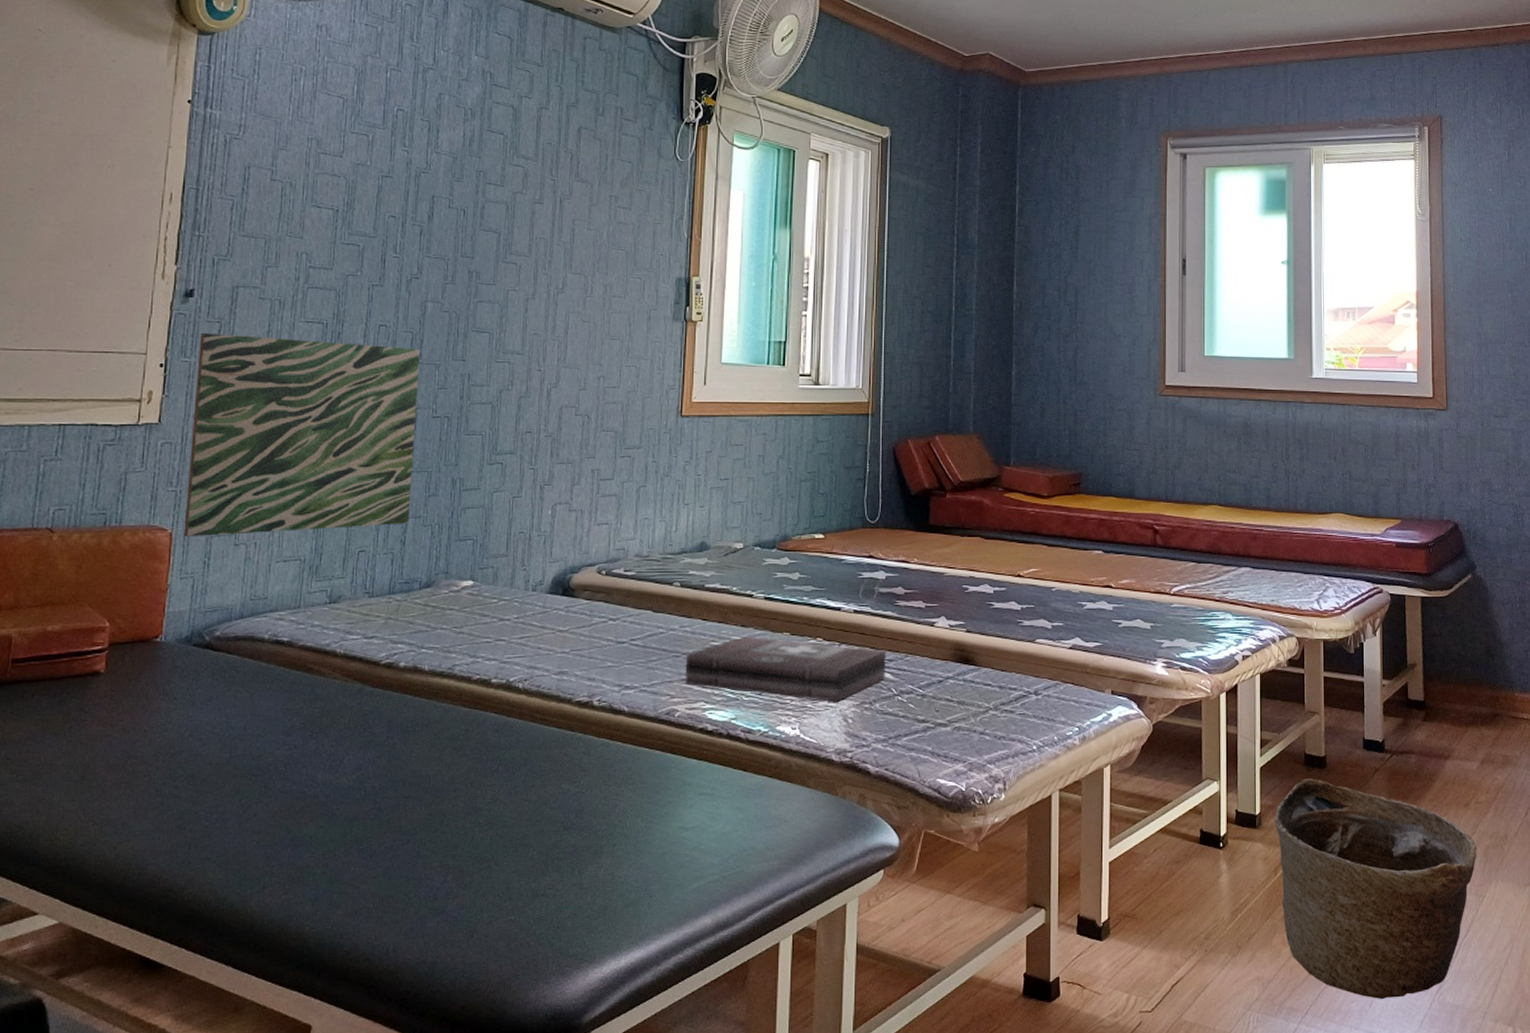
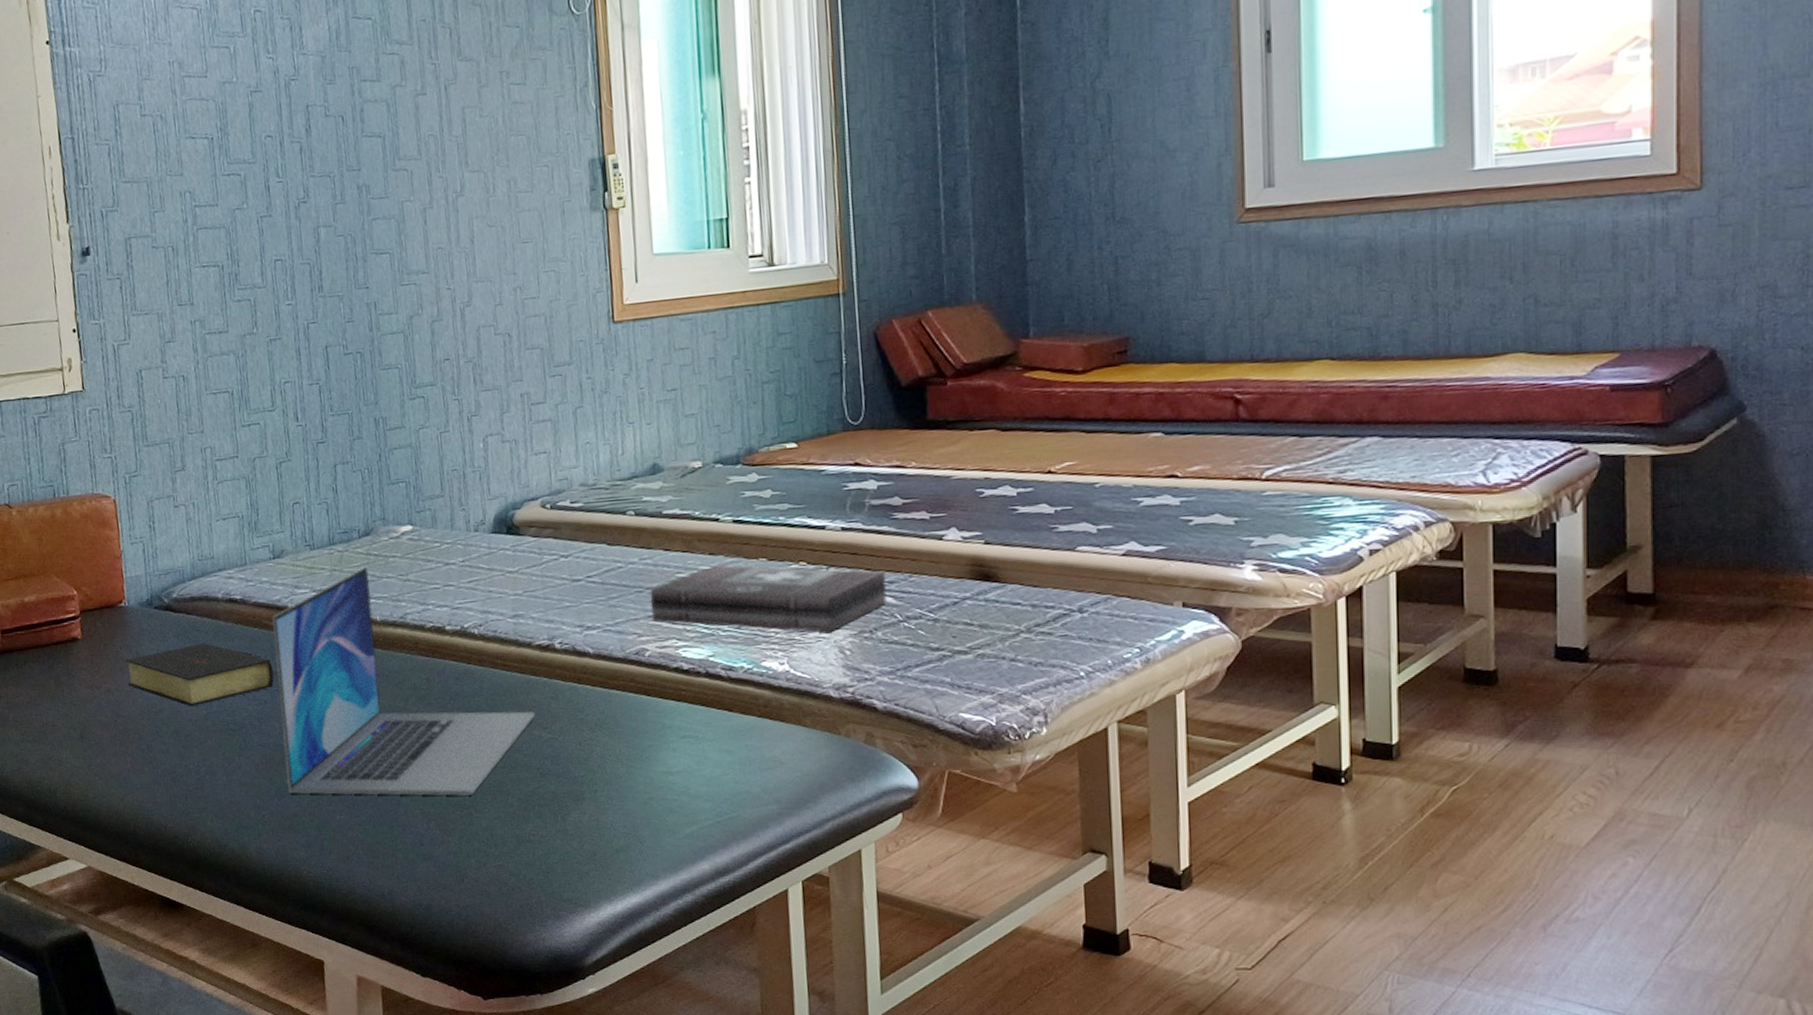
bible: none [148,684,310,750] -> present [125,643,274,707]
wall art: present [183,333,420,538] -> none [103,280,338,503]
laptop: none [305,616,566,848] -> present [271,566,535,796]
basket: present [1274,778,1477,999] -> none [1419,698,1736,962]

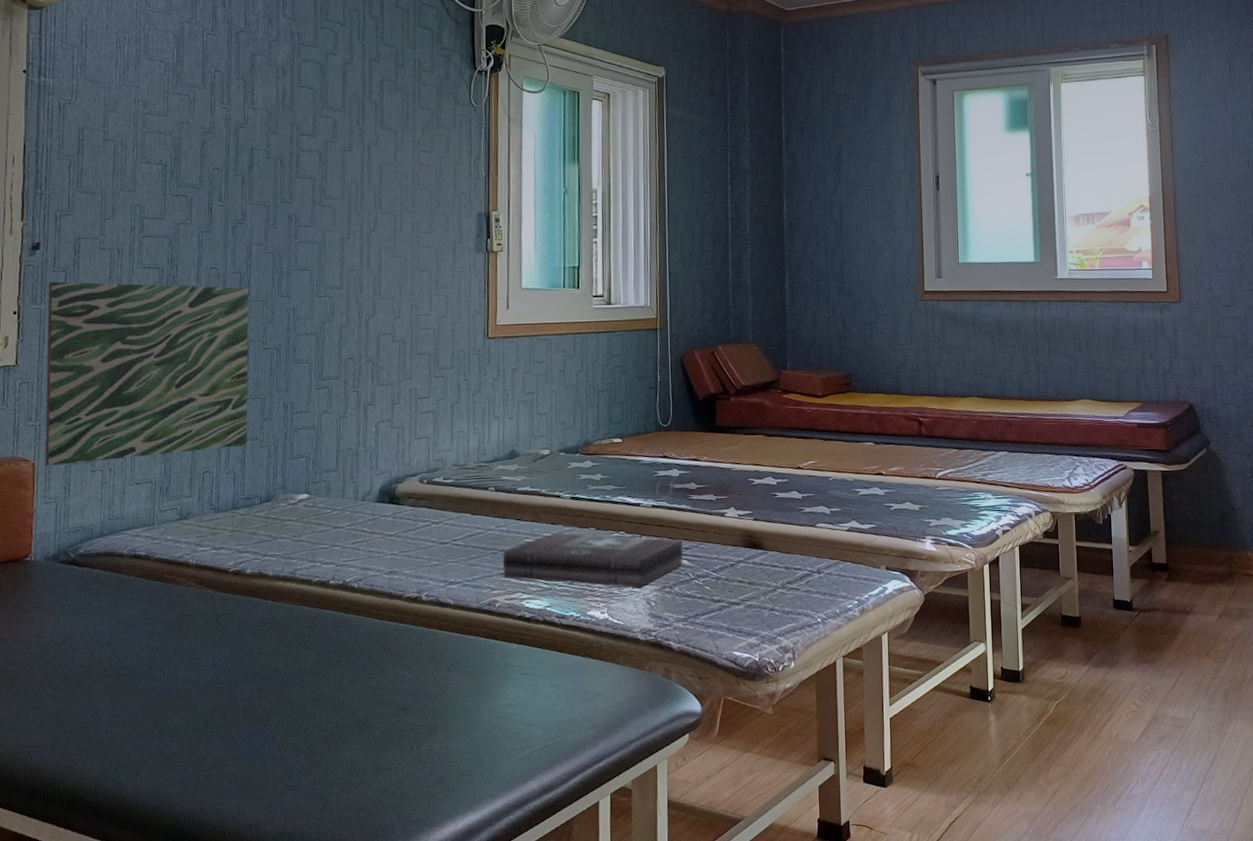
wall art: none [103,280,338,503] -> present [44,282,249,467]
bible: present [125,643,274,707] -> none [24,595,169,654]
laptop: present [271,566,535,796] -> none [170,528,401,733]

